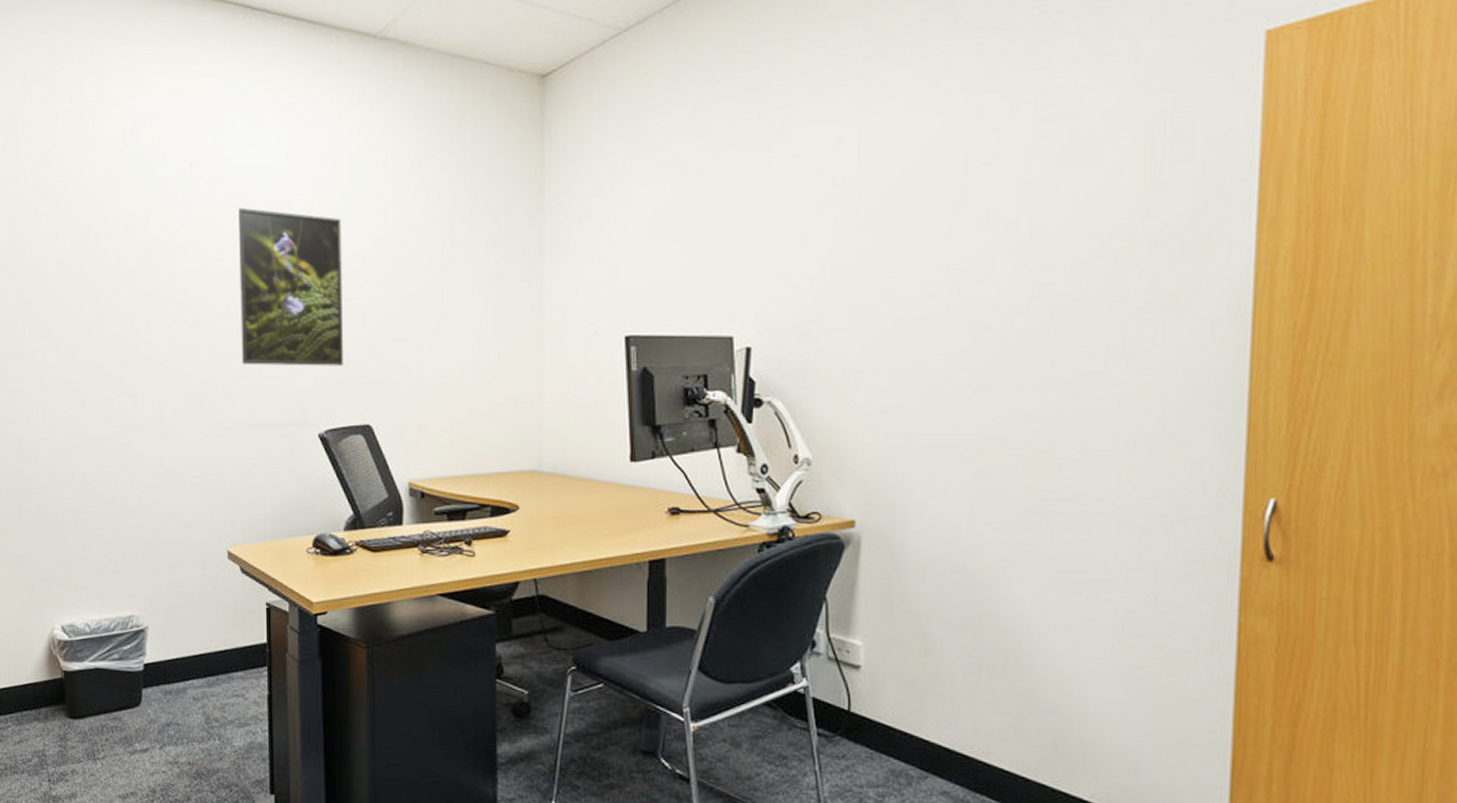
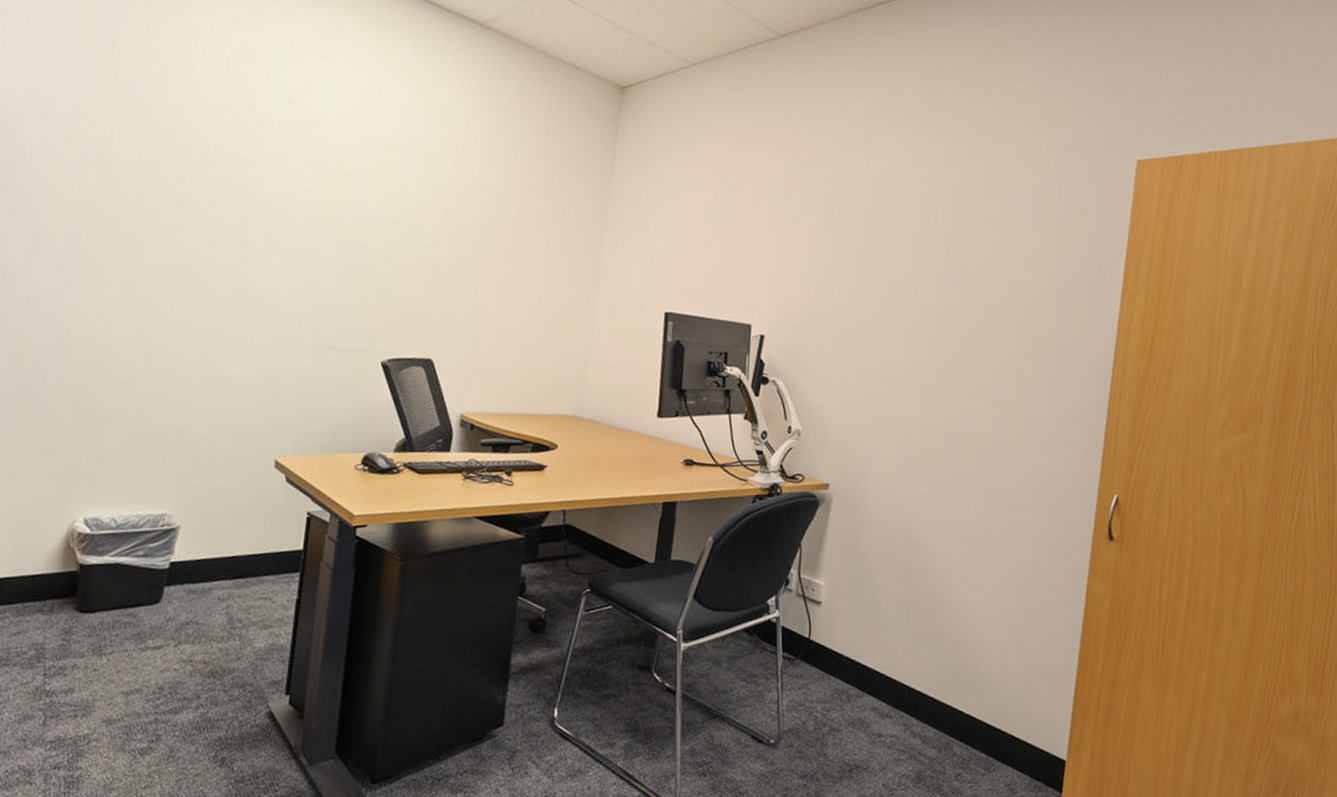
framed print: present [239,207,343,366] -> none [315,148,429,304]

